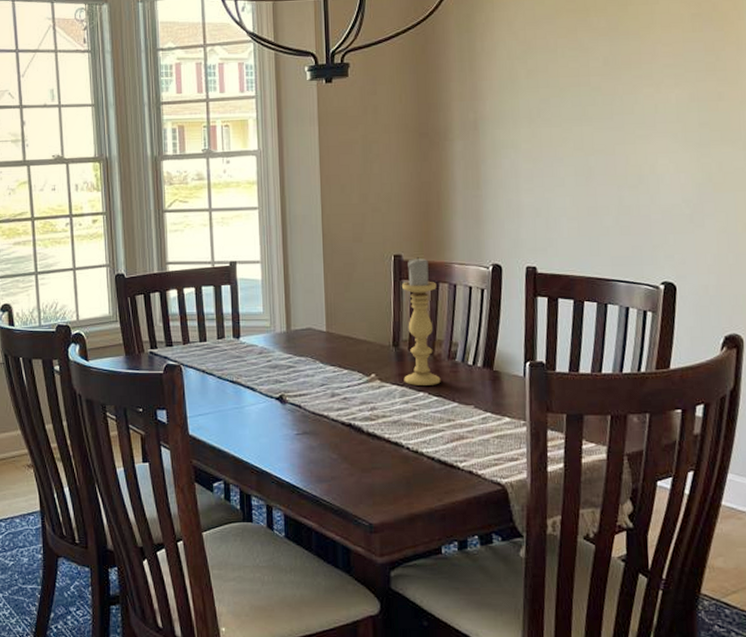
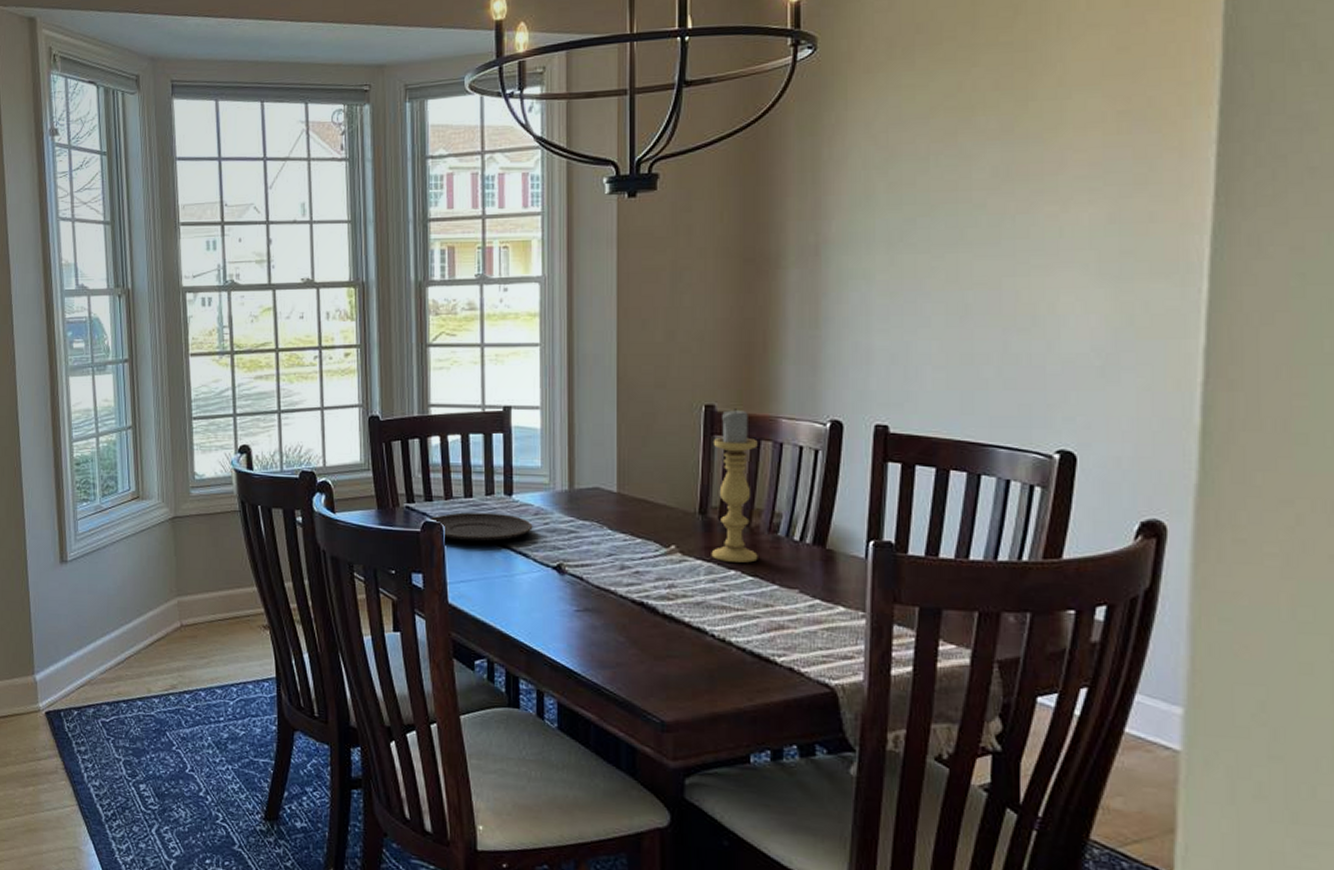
plate: none [170,354,258,380] -> present [429,512,533,542]

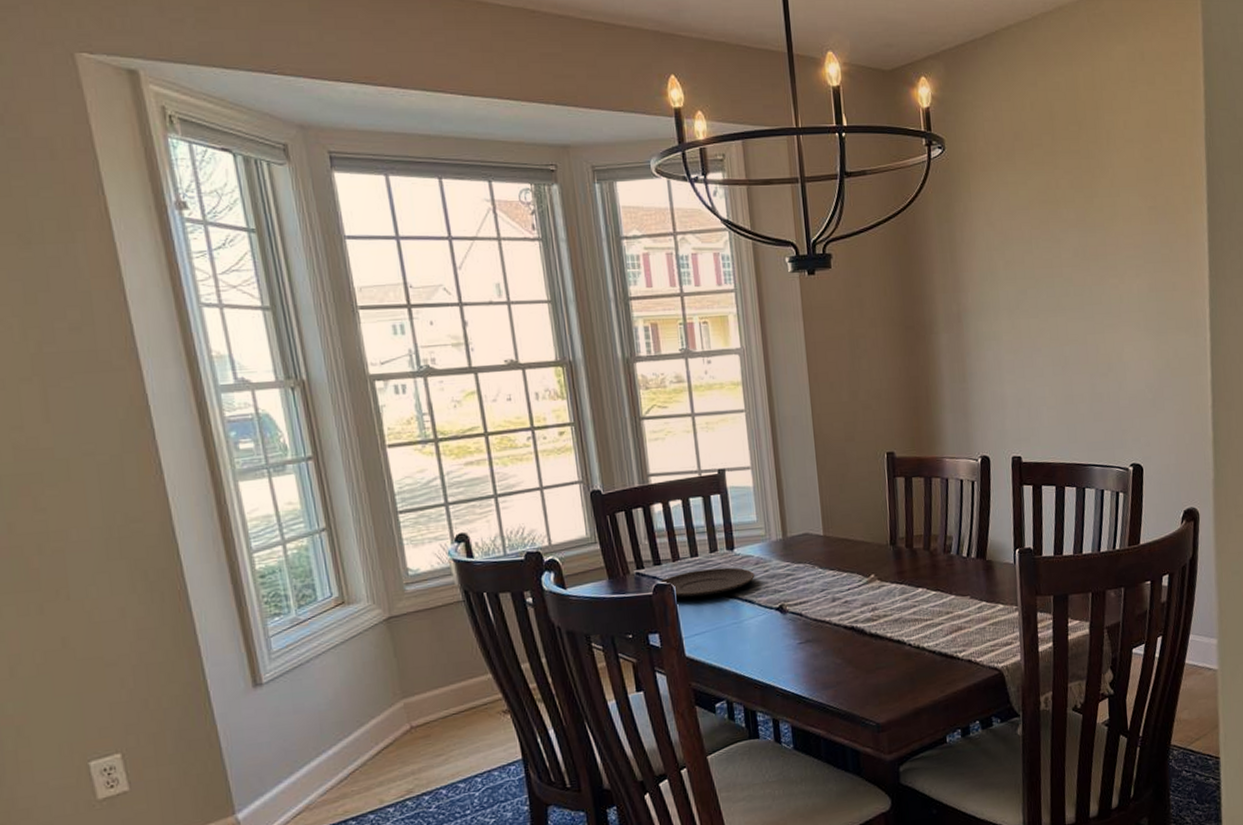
candle holder: present [711,409,758,563] -> none [896,453,938,582]

